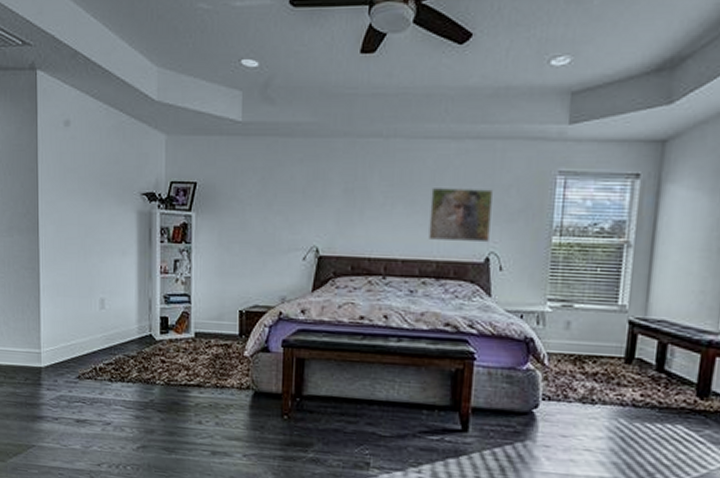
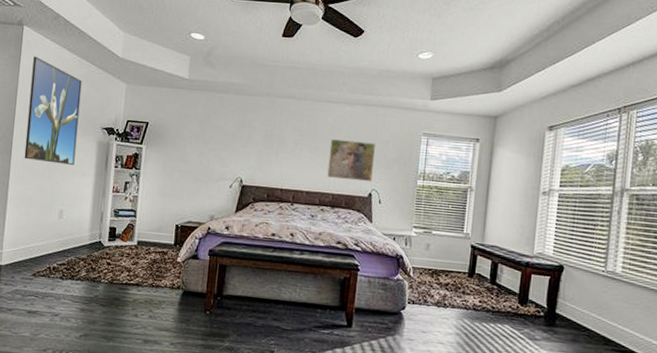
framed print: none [52,108,112,242] -> present [24,56,82,165]

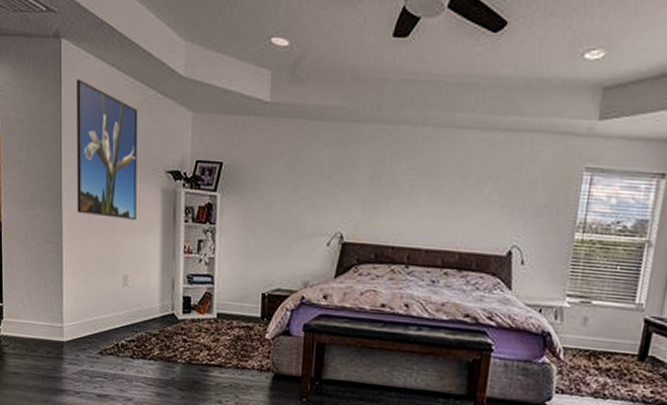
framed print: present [327,139,375,182] -> none [453,179,519,237]

